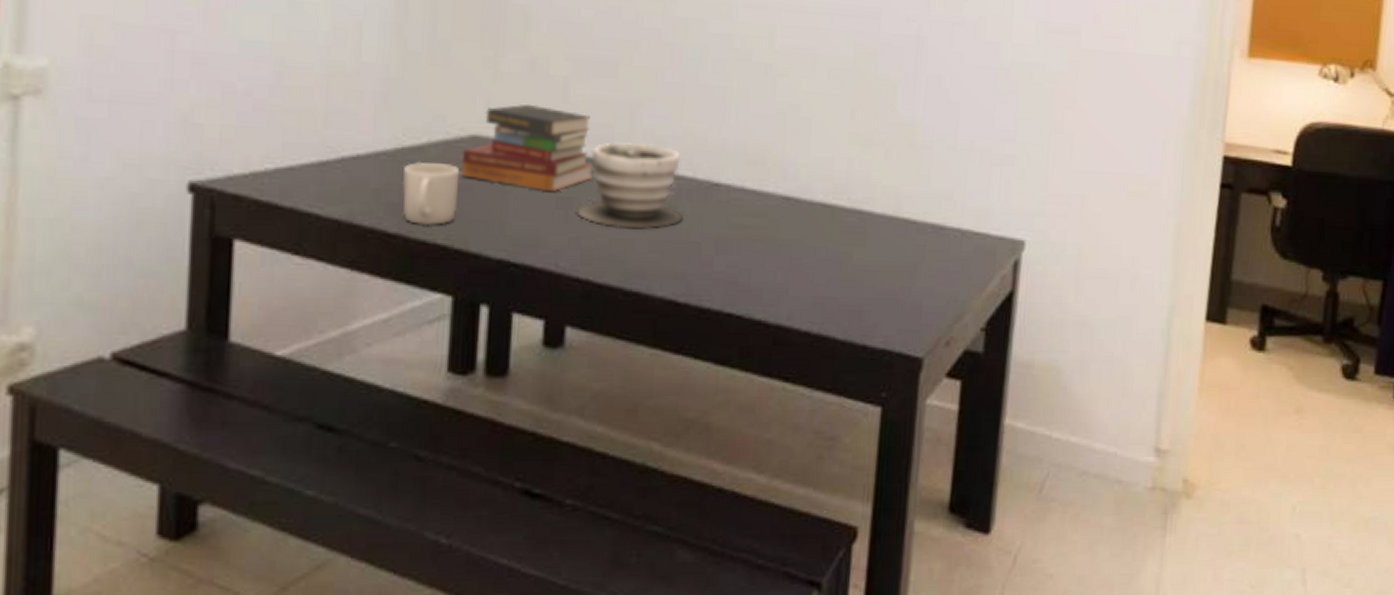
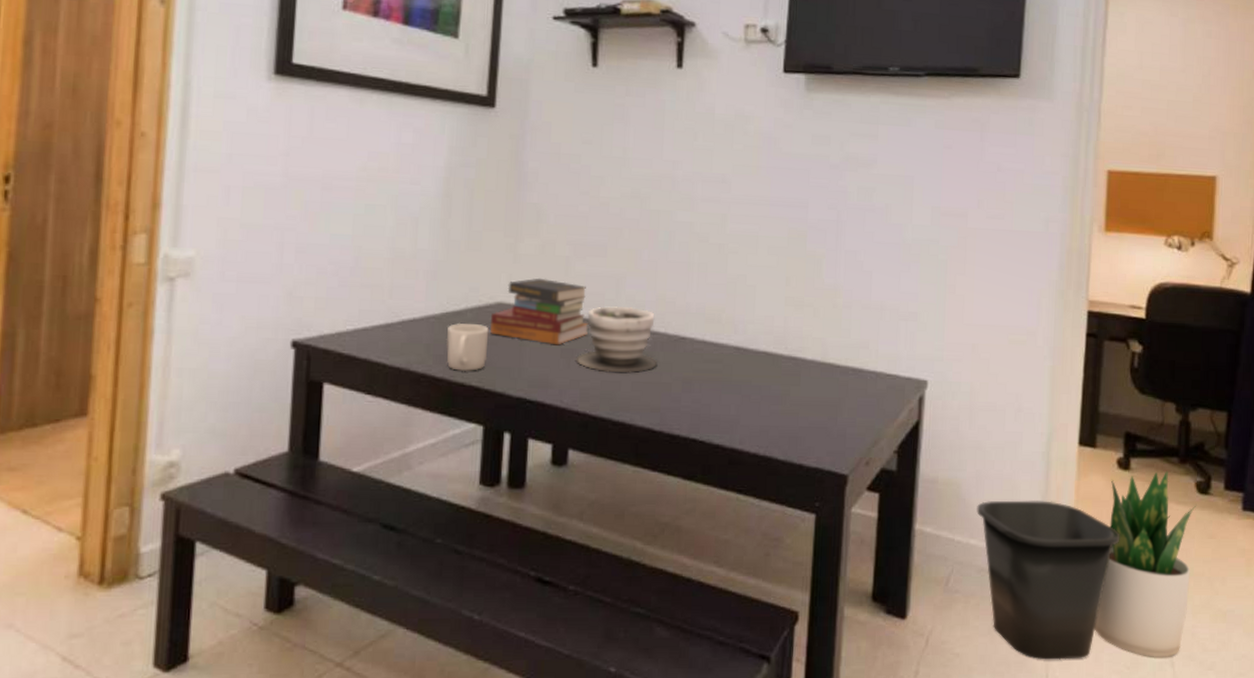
waste bin: none [1080,388,1250,579] -> present [977,500,1120,660]
planter: none [1214,351,1342,575] -> present [1094,470,1197,658]

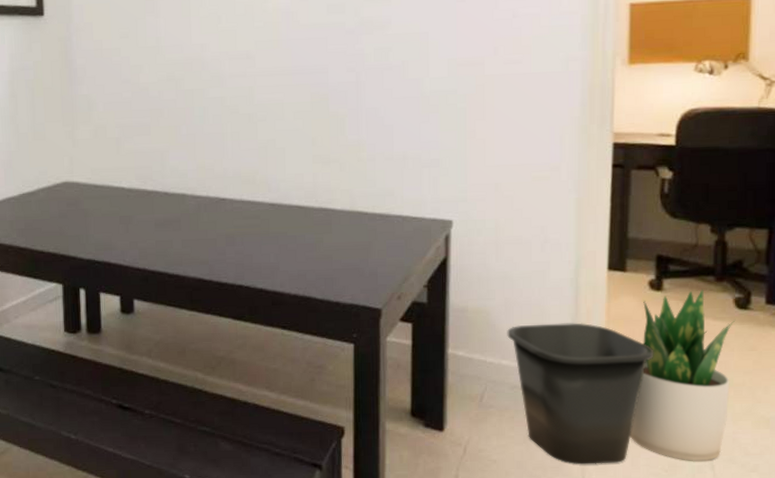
mug: present [446,322,489,372] -> none [25,201,60,242]
books: present [490,278,589,345] -> none [59,158,141,214]
planter: present [576,306,658,373] -> none [133,176,203,233]

